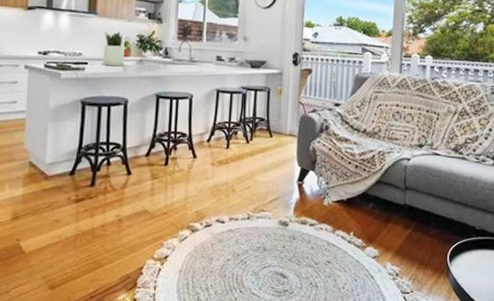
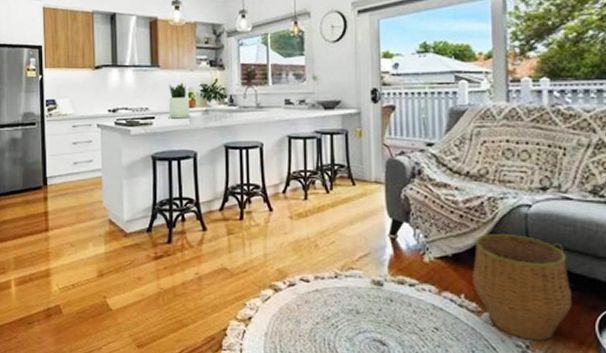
basket: none [361,182,433,269] -> present [473,234,571,341]

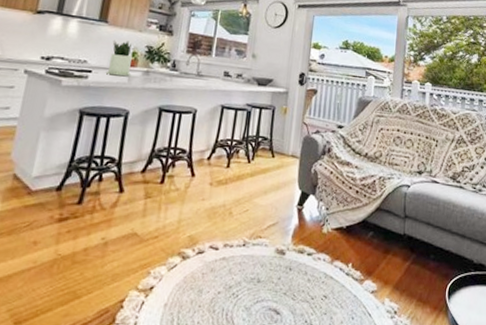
basket: present [473,234,571,341] -> none [359,209,432,306]

